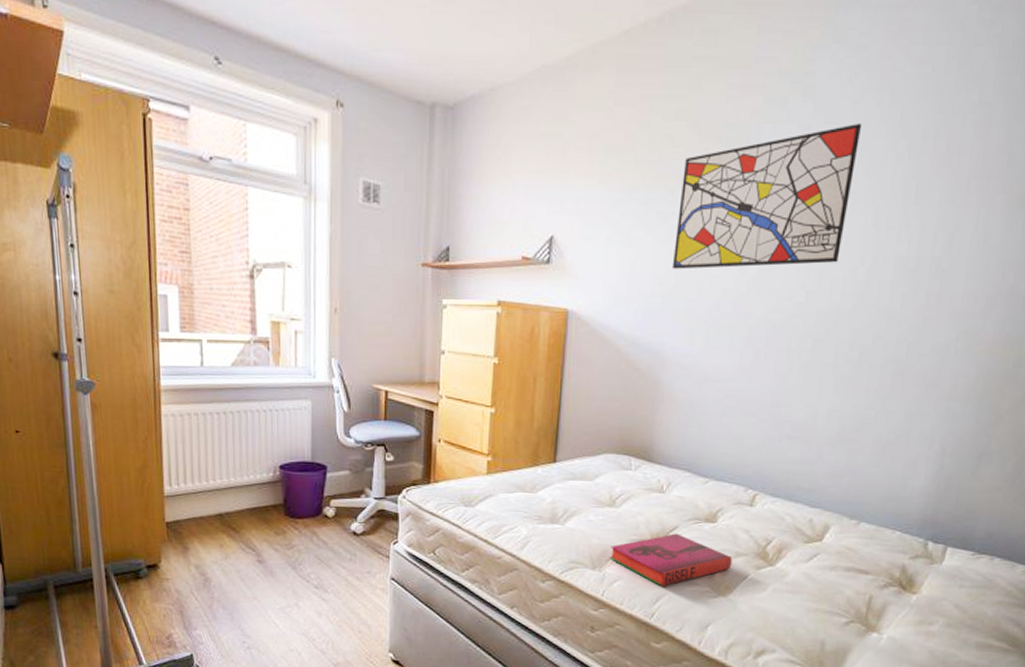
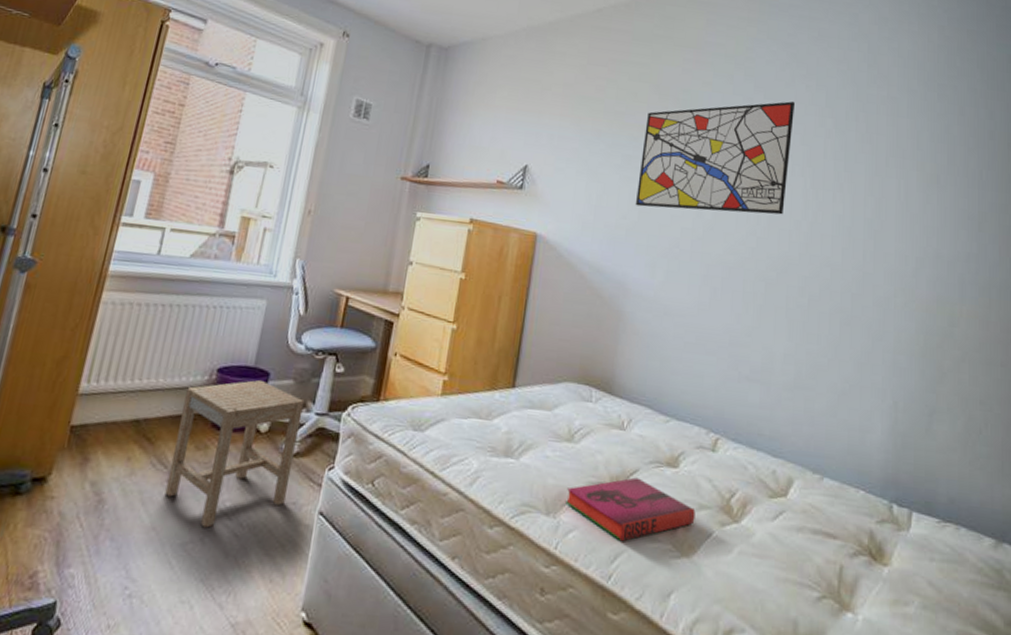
stool: none [256,472,362,595] -> present [165,379,305,528]

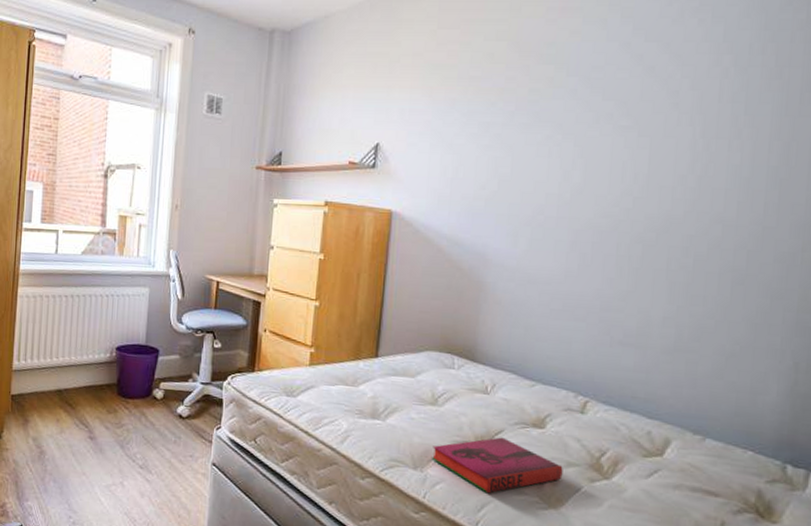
stool: present [165,379,305,528] -> none [89,355,190,474]
wall art: present [635,101,795,215] -> none [494,41,683,175]

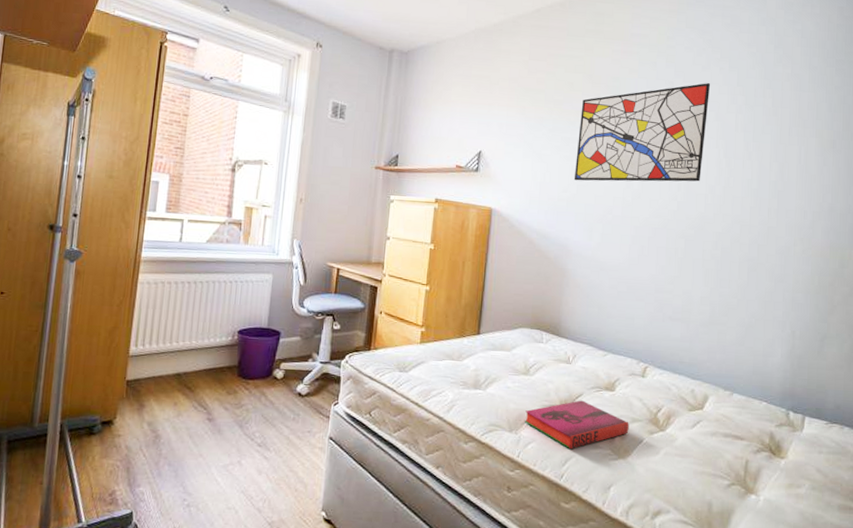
wall art: none [494,41,683,175] -> present [573,83,710,182]

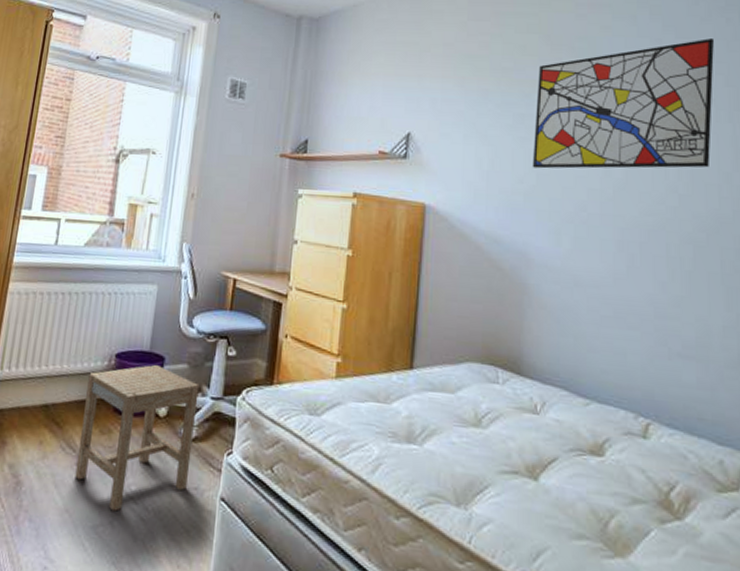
stool: none [207,338,310,453] -> present [75,364,200,512]
hardback book: present [525,400,629,450] -> none [477,466,628,538]

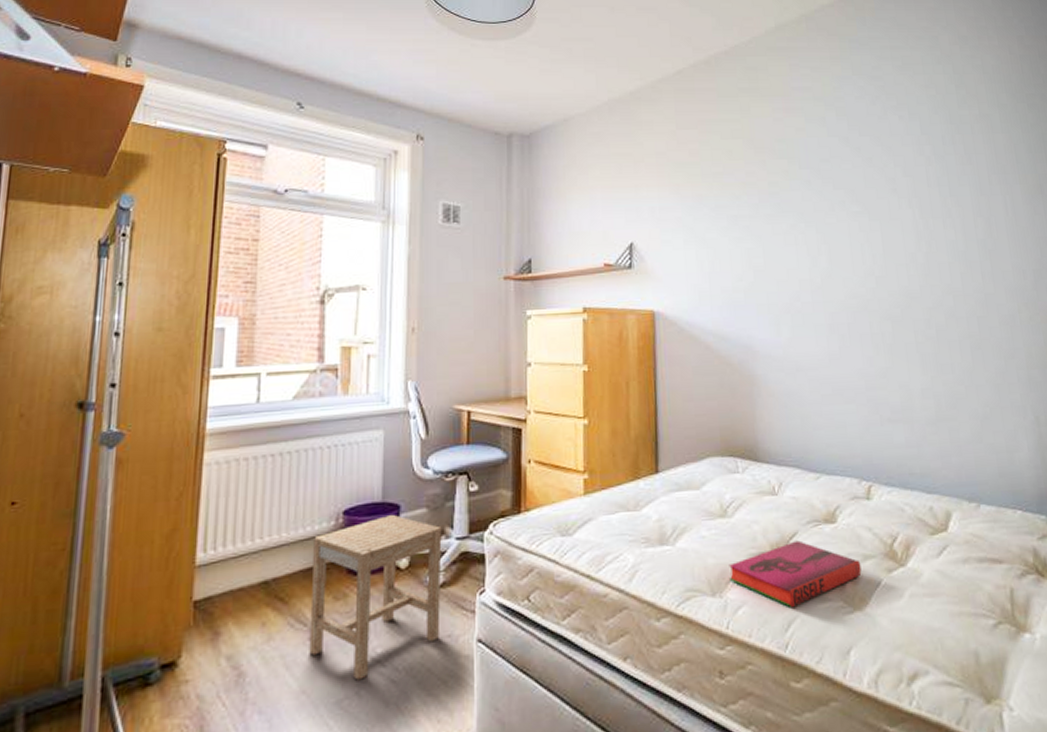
hardback book: none [477,466,628,538] -> present [729,540,862,608]
wall art: present [532,38,714,169] -> none [745,135,898,266]

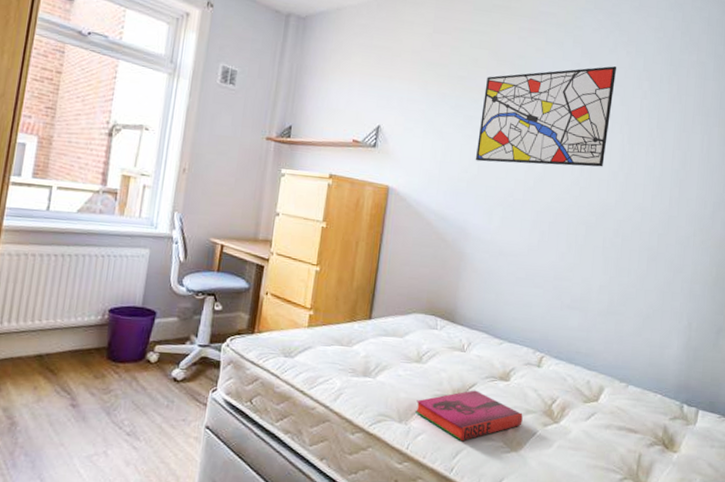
stool: present [309,514,442,680] -> none [70,318,188,443]
wall art: none [745,135,898,266] -> present [475,66,616,167]

